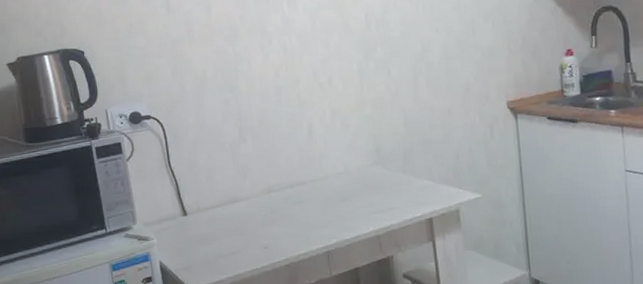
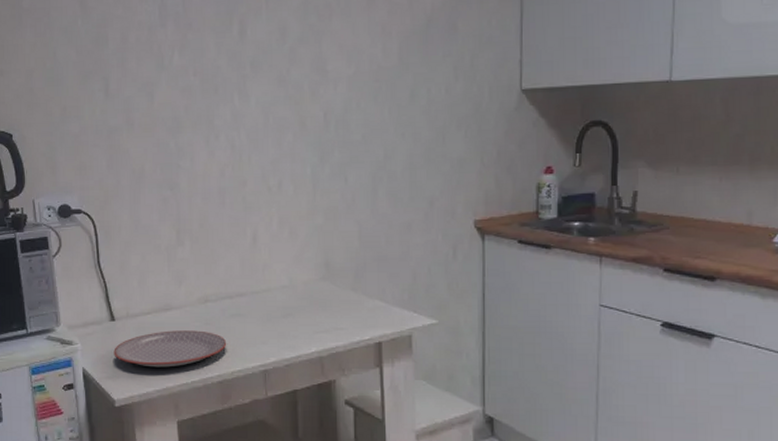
plate: none [187,219,292,256] -> present [114,330,227,368]

